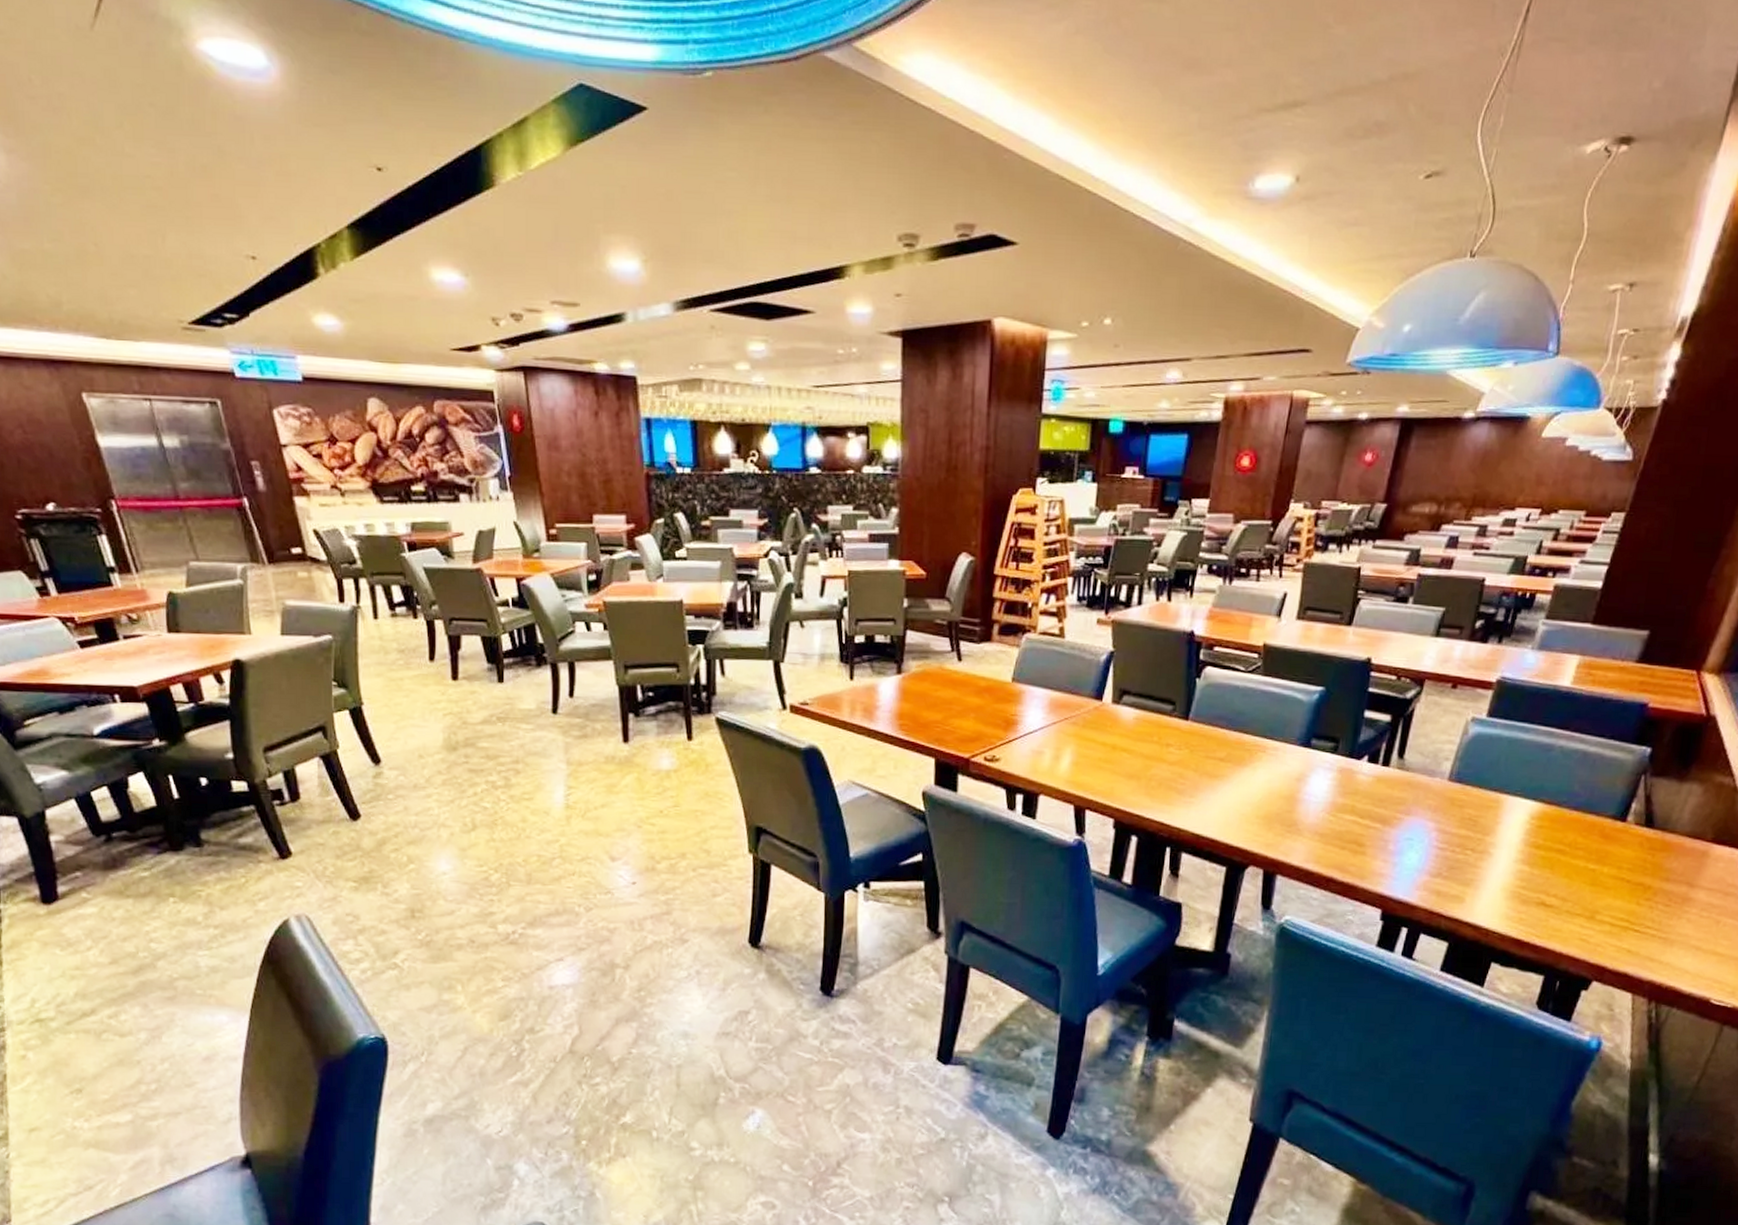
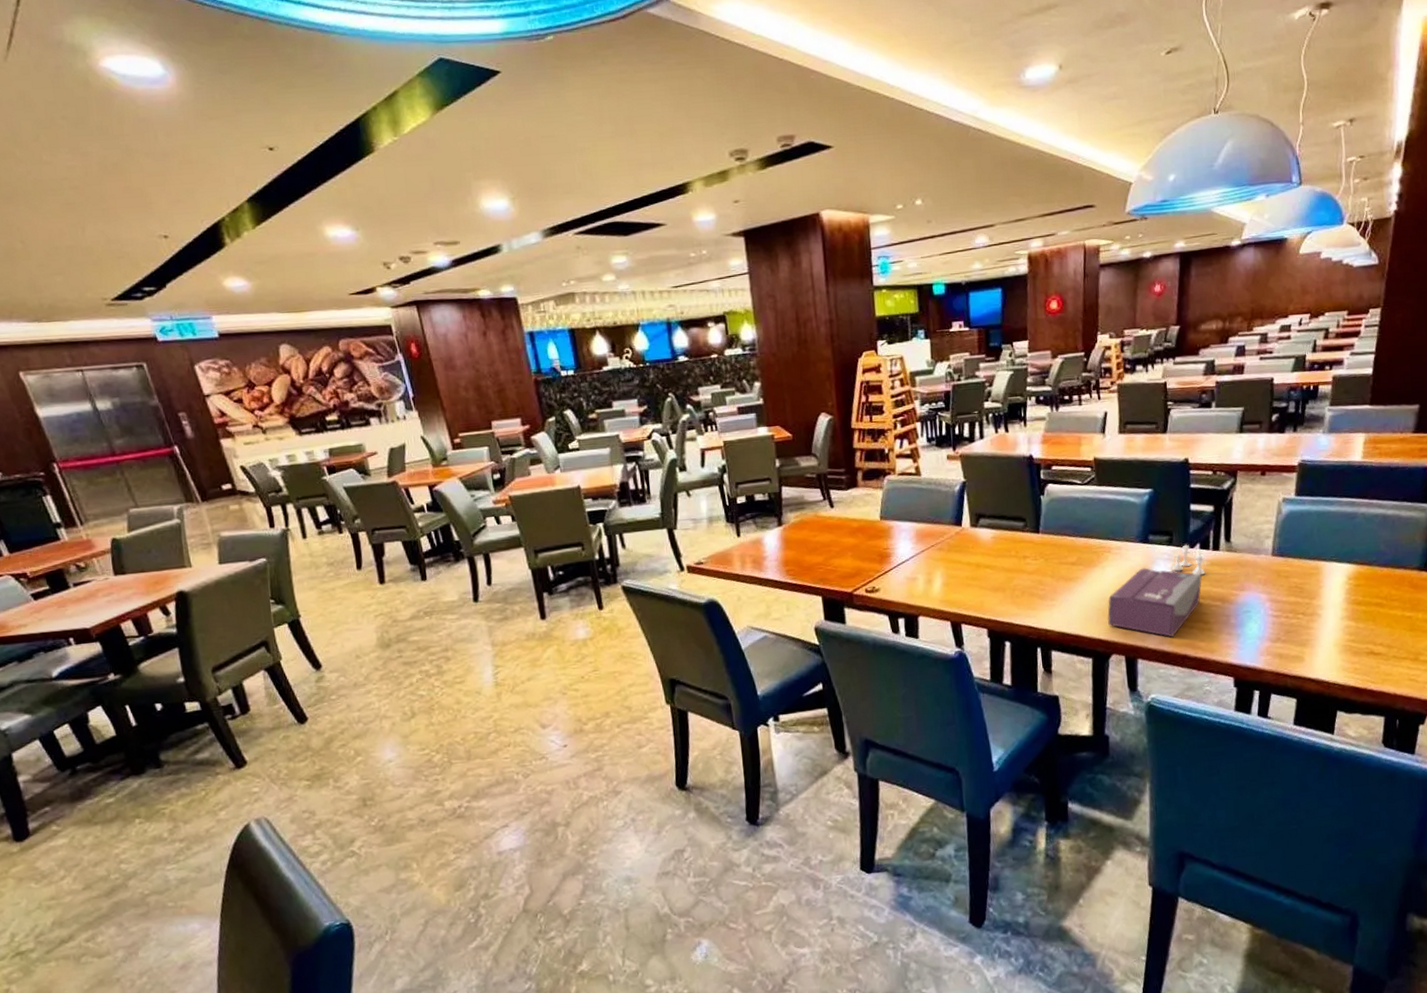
tissue box: none [1250,774,1364,856] -> present [1107,568,1202,637]
salt and pepper shaker set: none [1330,755,1371,792] -> present [1171,544,1206,575]

